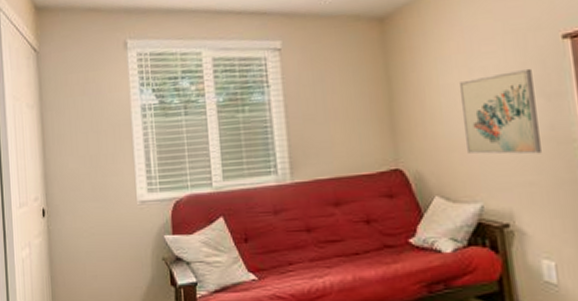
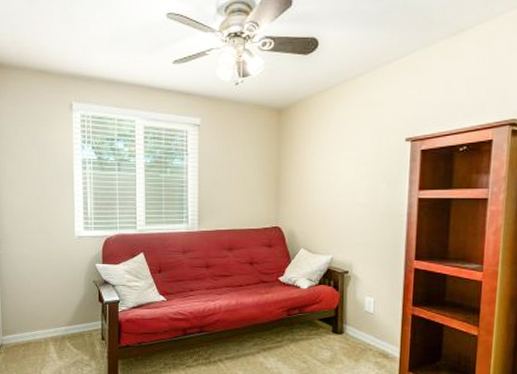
wall art: present [458,68,541,155] -> none [327,161,380,224]

